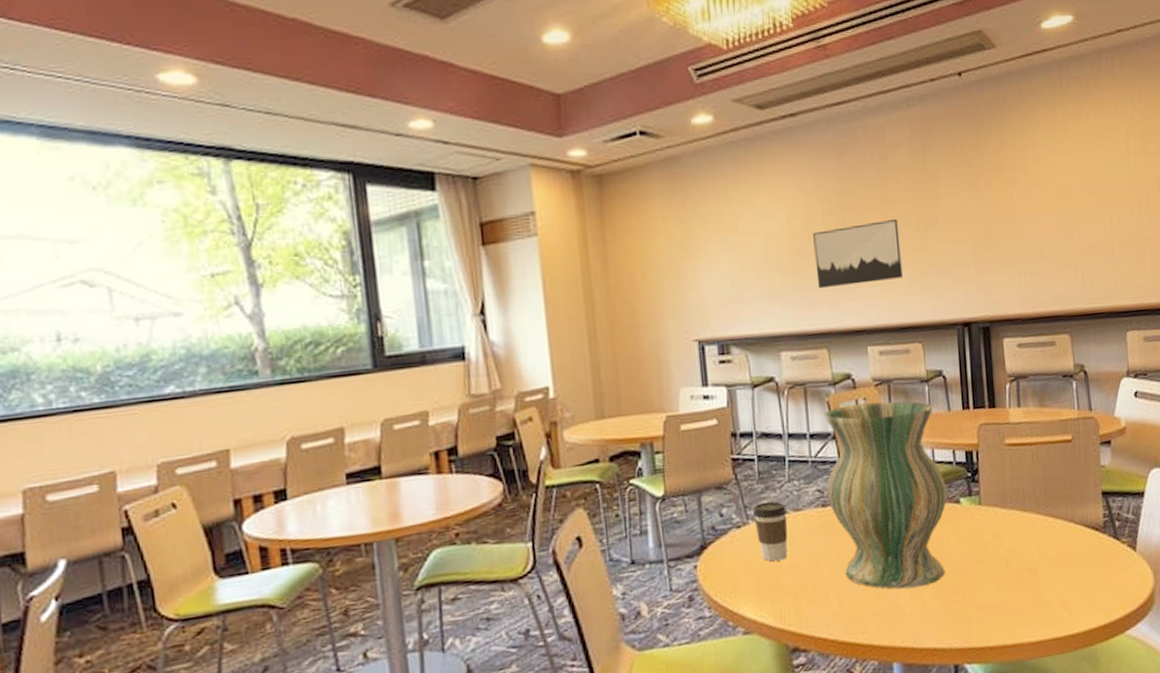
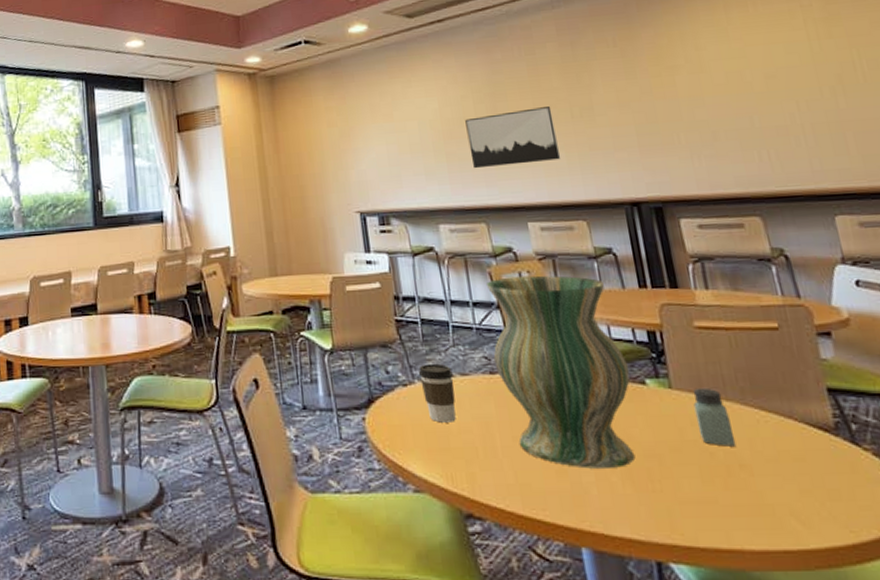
saltshaker: none [997,501,1028,554] -> present [692,387,737,447]

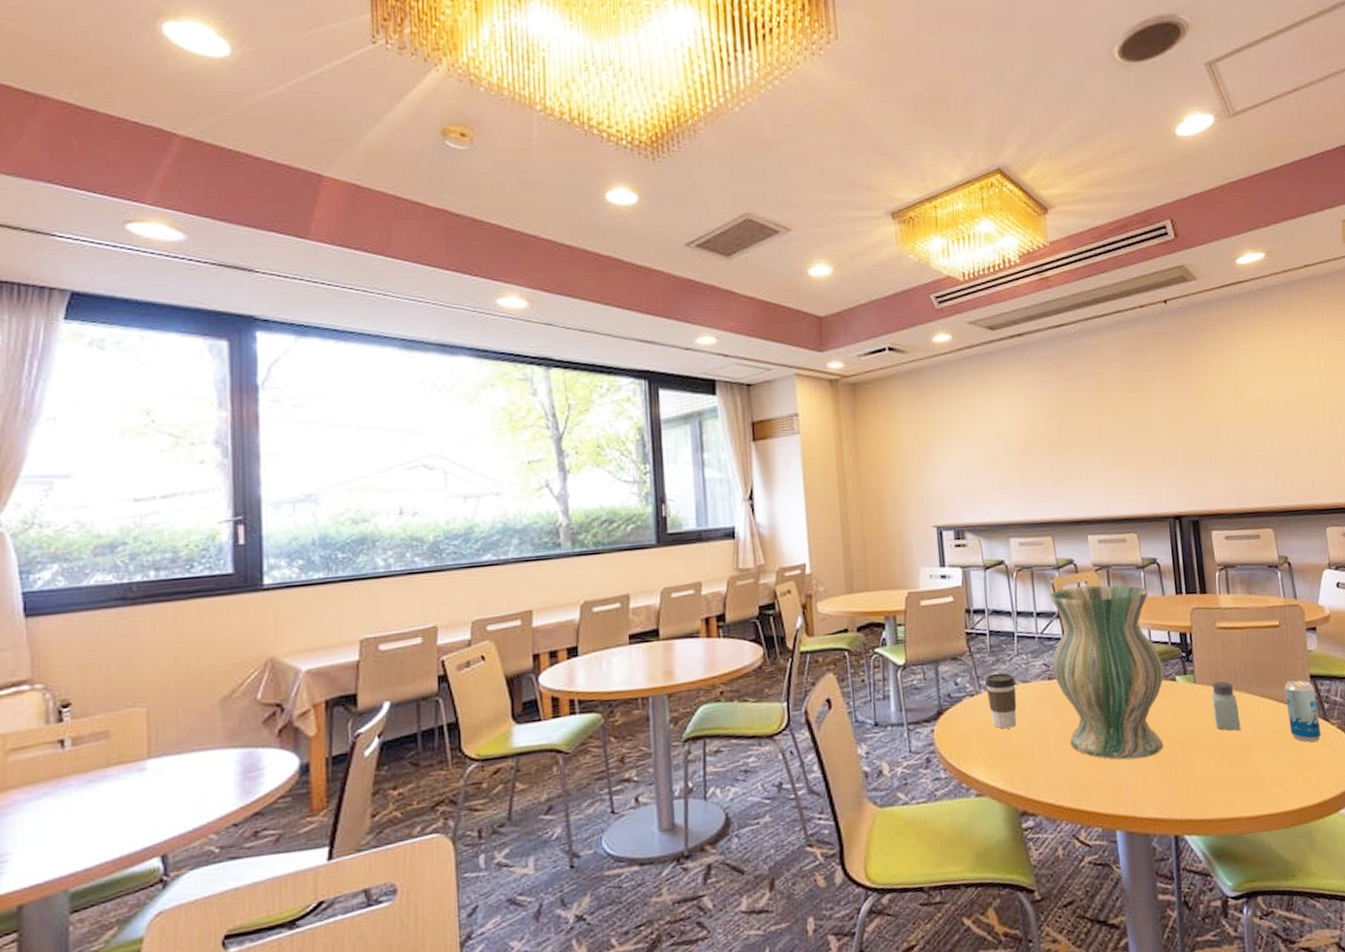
wall art: present [465,106,561,169] -> none [1038,425,1120,484]
beverage can: none [791,393,850,468] -> present [1284,680,1321,742]

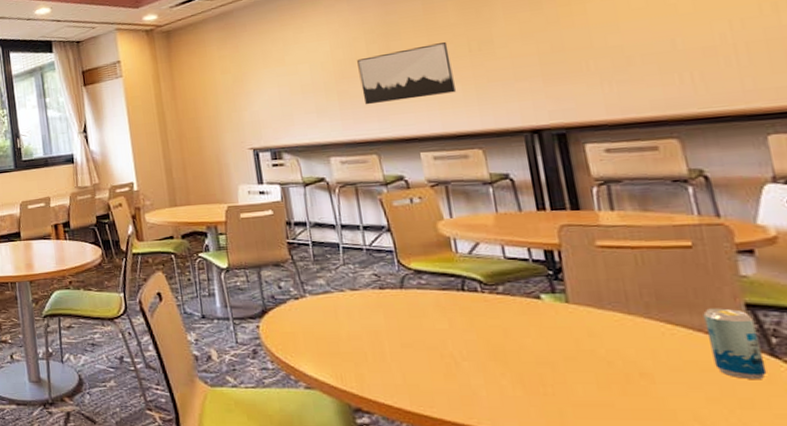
coffee cup: present [984,672,1017,729] -> none [309,280,346,331]
wall art: none [1038,425,1120,484] -> present [357,42,457,105]
vase: present [1050,585,1164,760] -> none [377,200,527,373]
saltshaker: present [1211,680,1241,731] -> none [591,302,638,356]

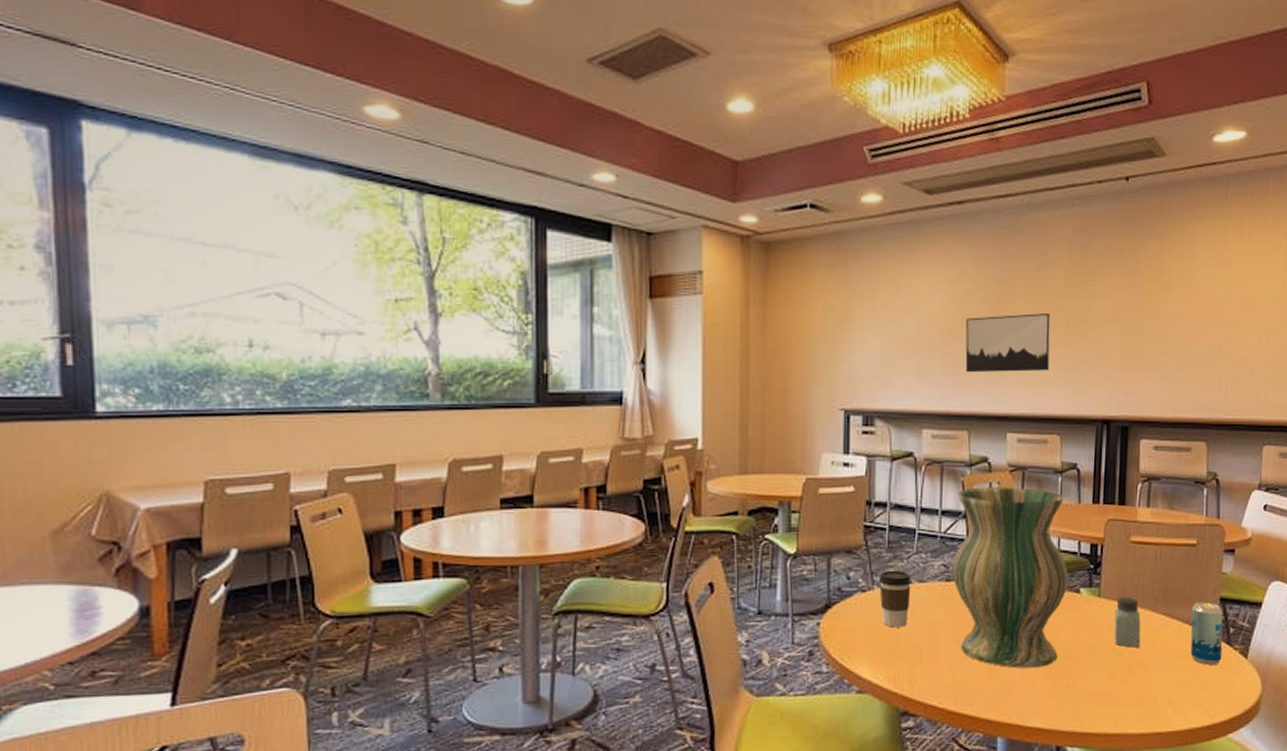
coffee cup: none [309,280,346,331] -> present [878,570,911,628]
vase: none [377,200,527,373] -> present [952,487,1069,668]
saltshaker: none [591,302,638,356] -> present [1114,596,1141,648]

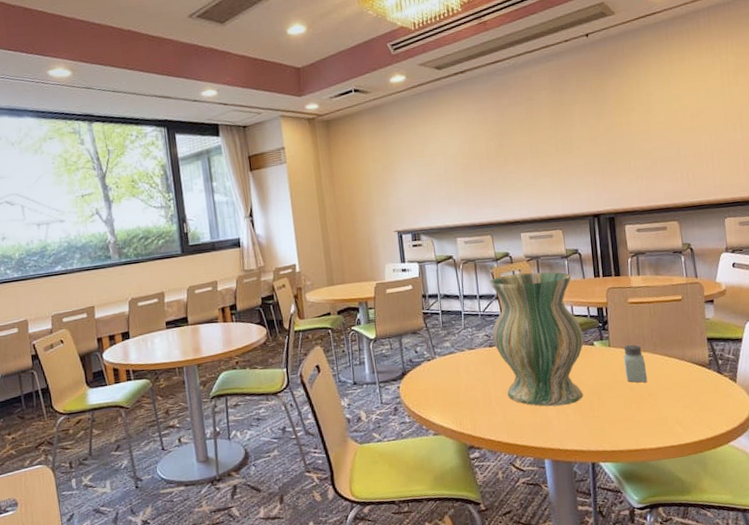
coffee cup: present [878,570,911,628] -> none [438,342,465,385]
wall art: present [965,313,1051,373] -> none [479,142,547,193]
beverage can: present [1190,602,1223,665] -> none [685,342,716,391]

